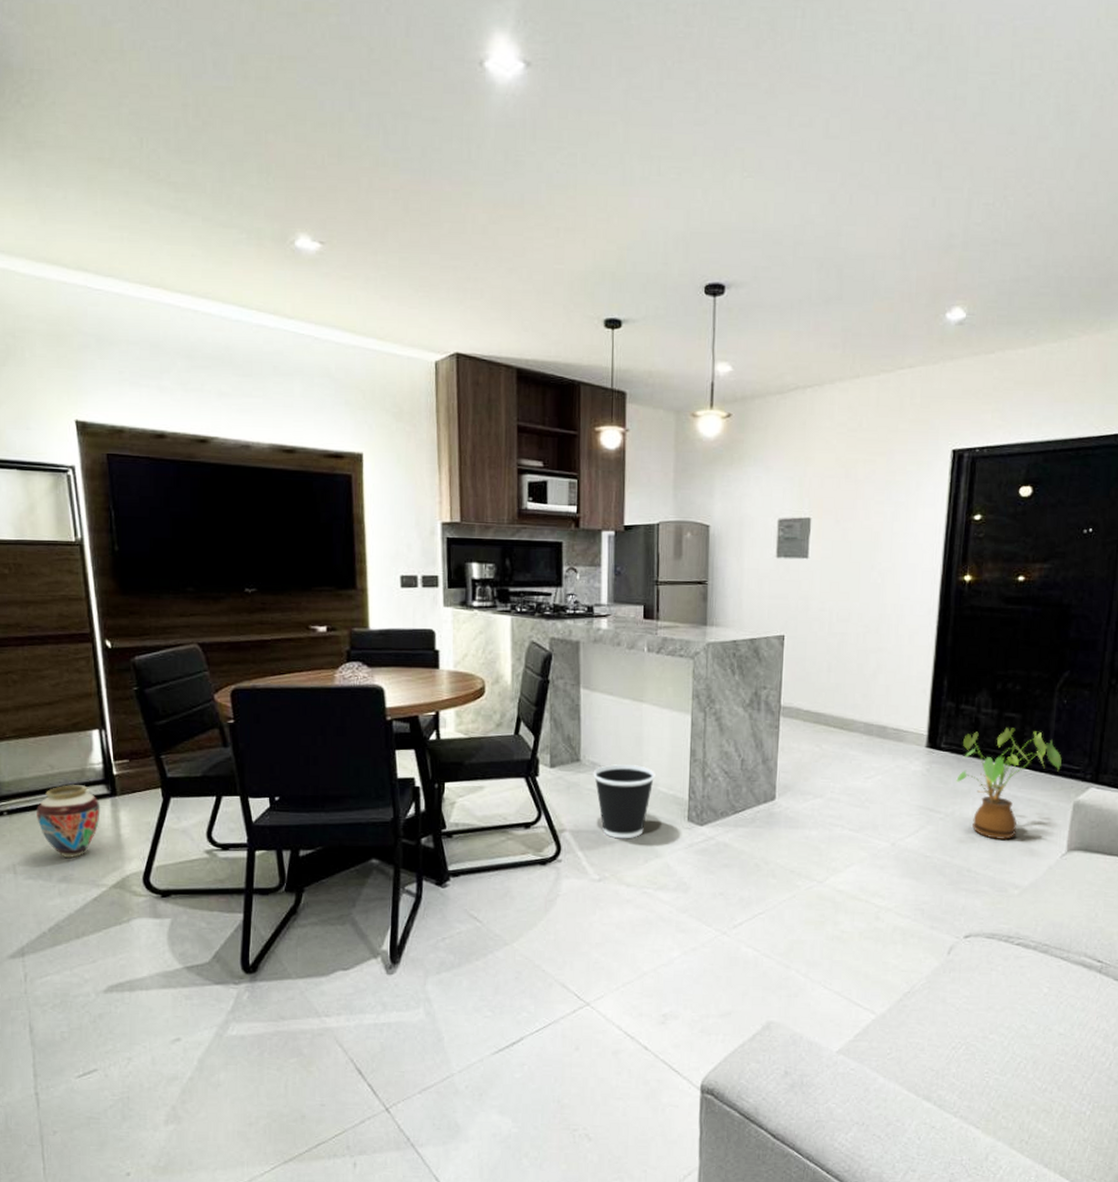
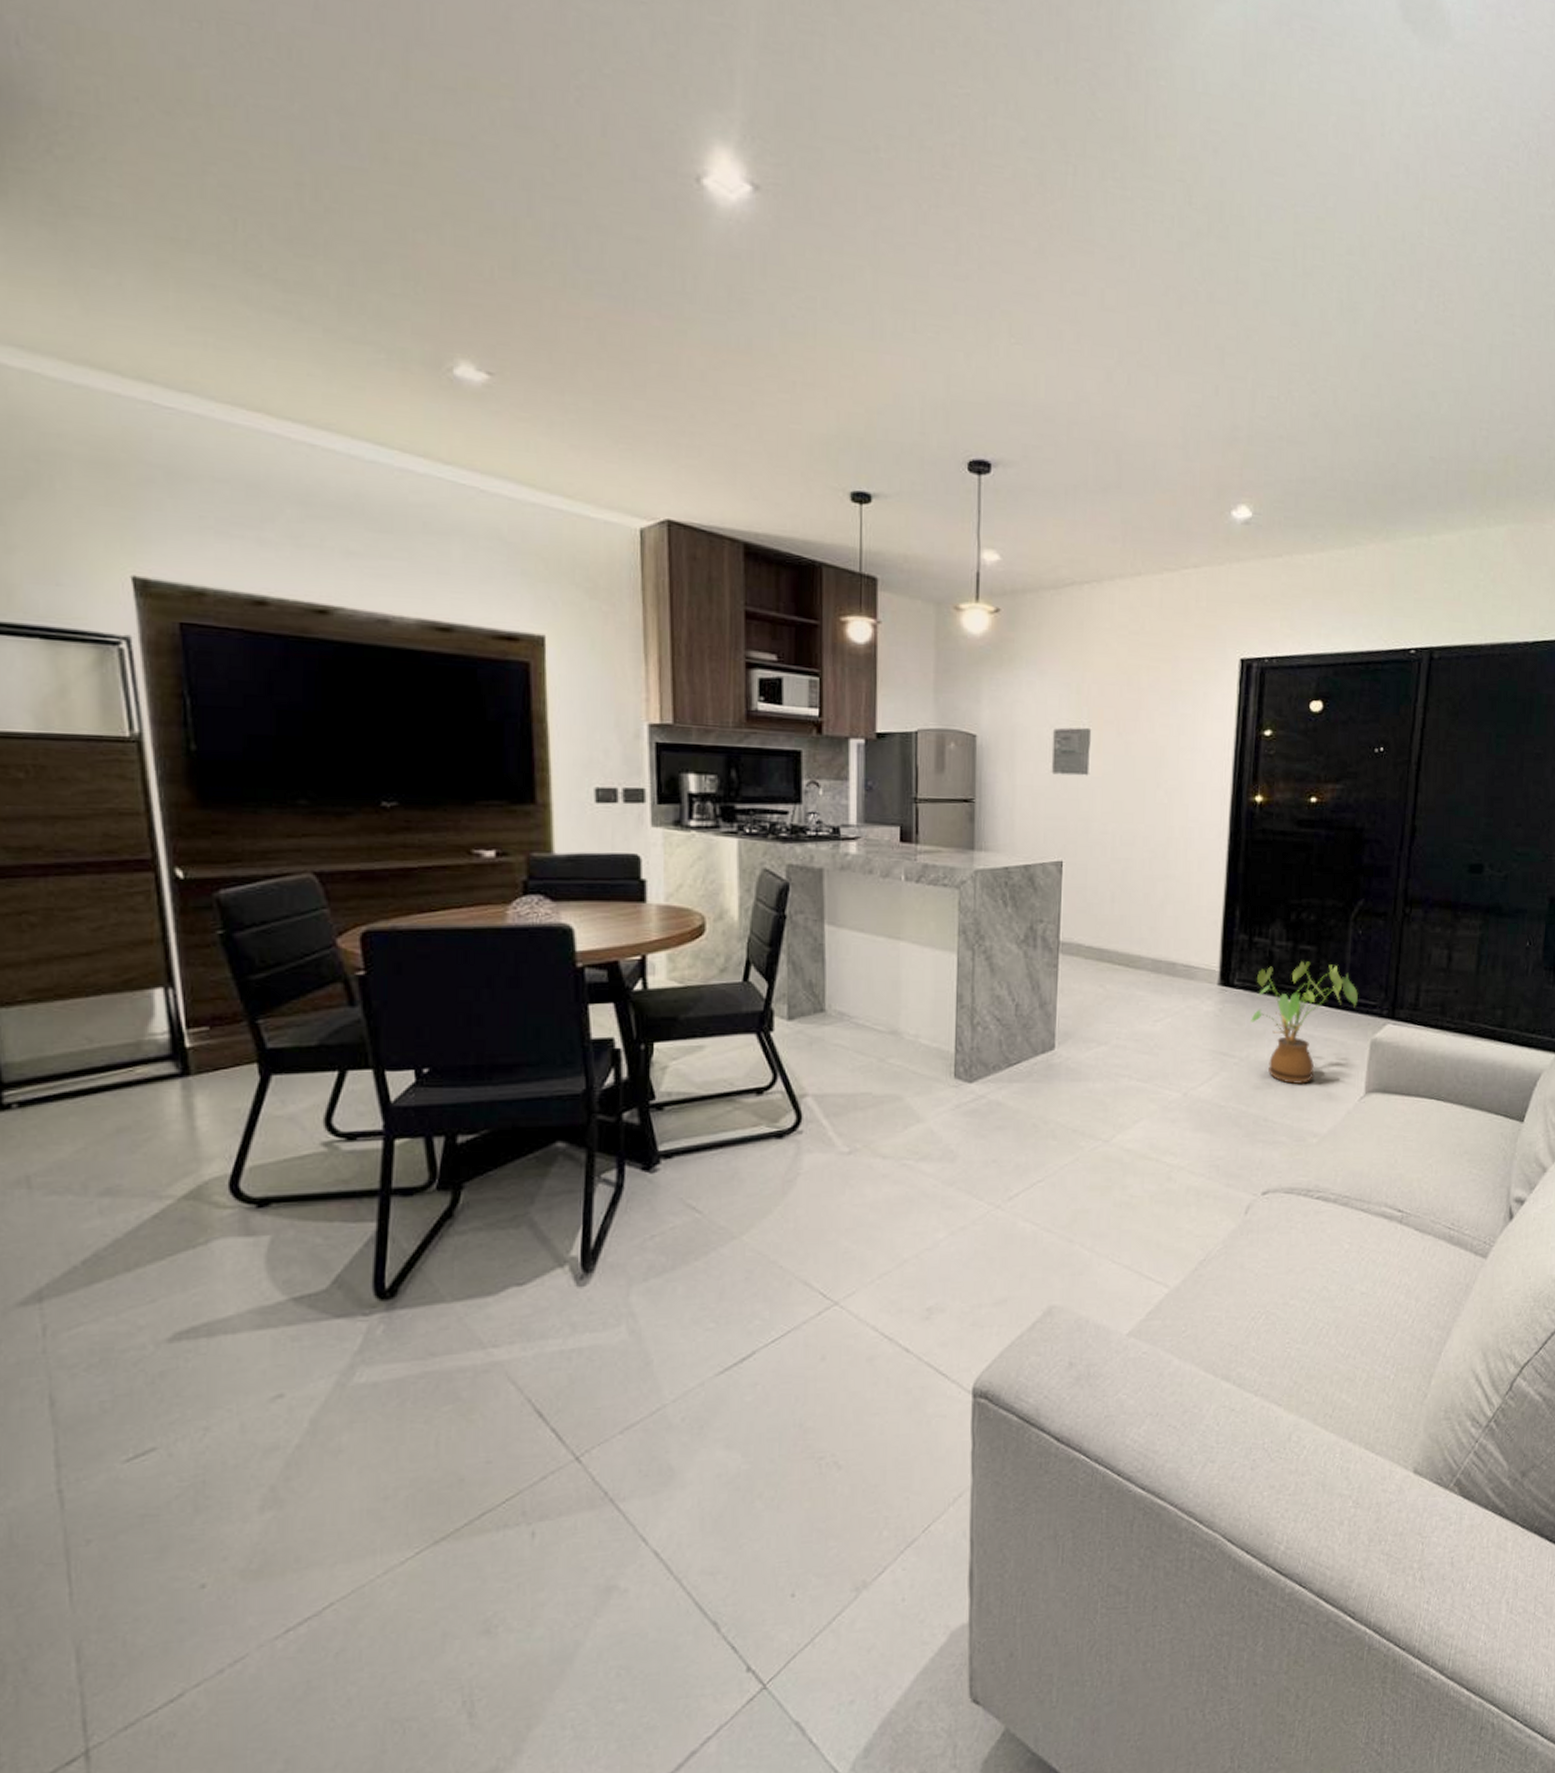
vase: present [37,784,100,858] -> none [65,1061,165,1162]
wastebasket: present [593,764,656,839] -> none [840,1014,916,1103]

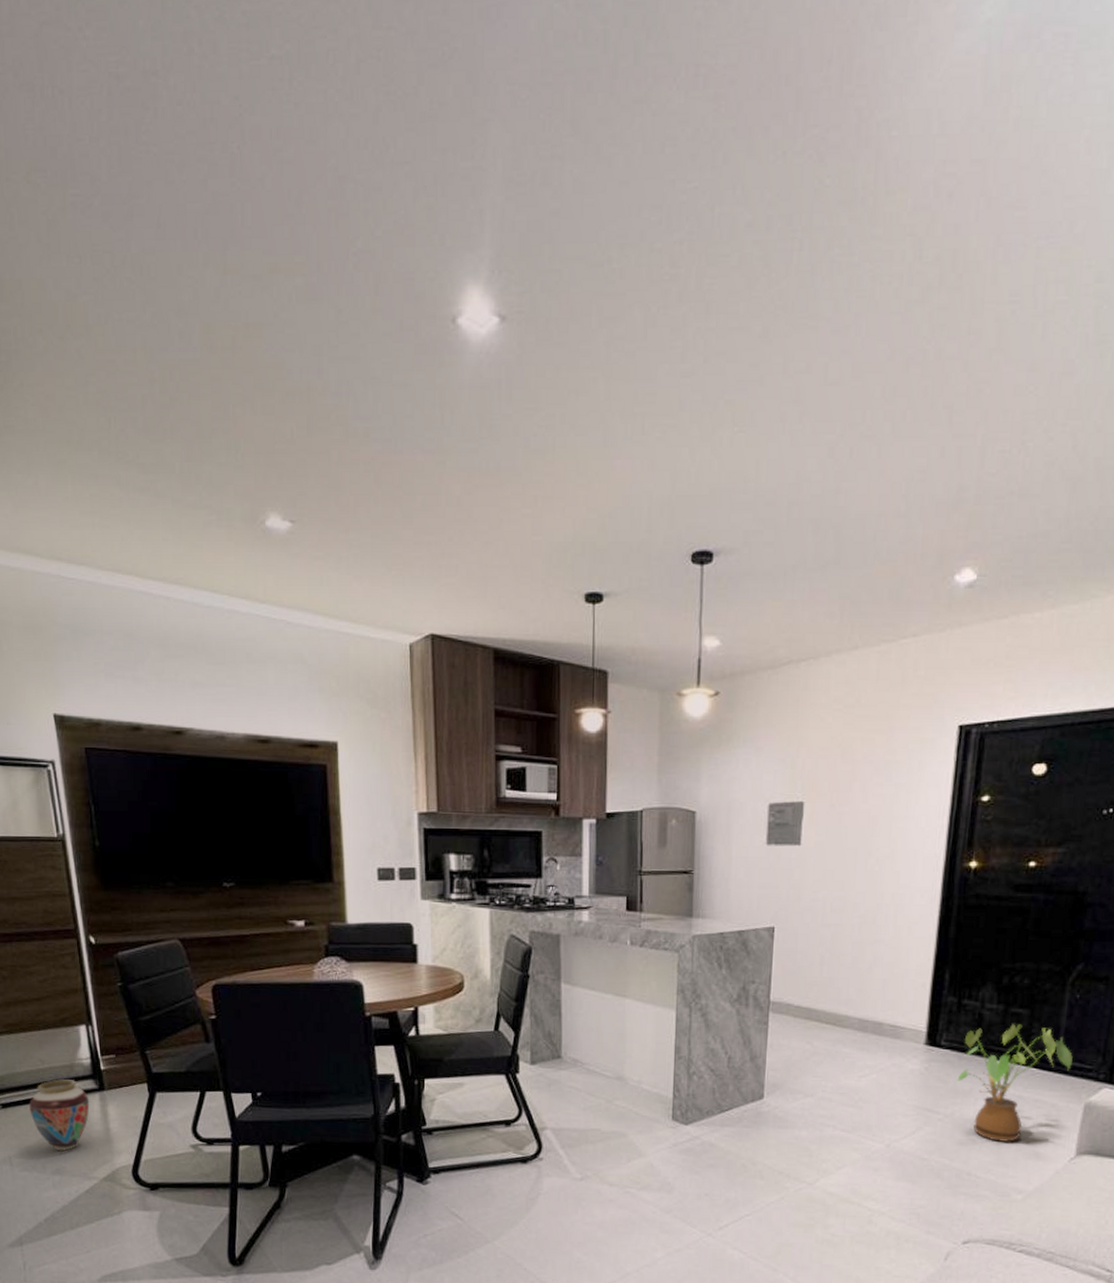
vase: none [65,1061,165,1162] -> present [29,1078,90,1151]

